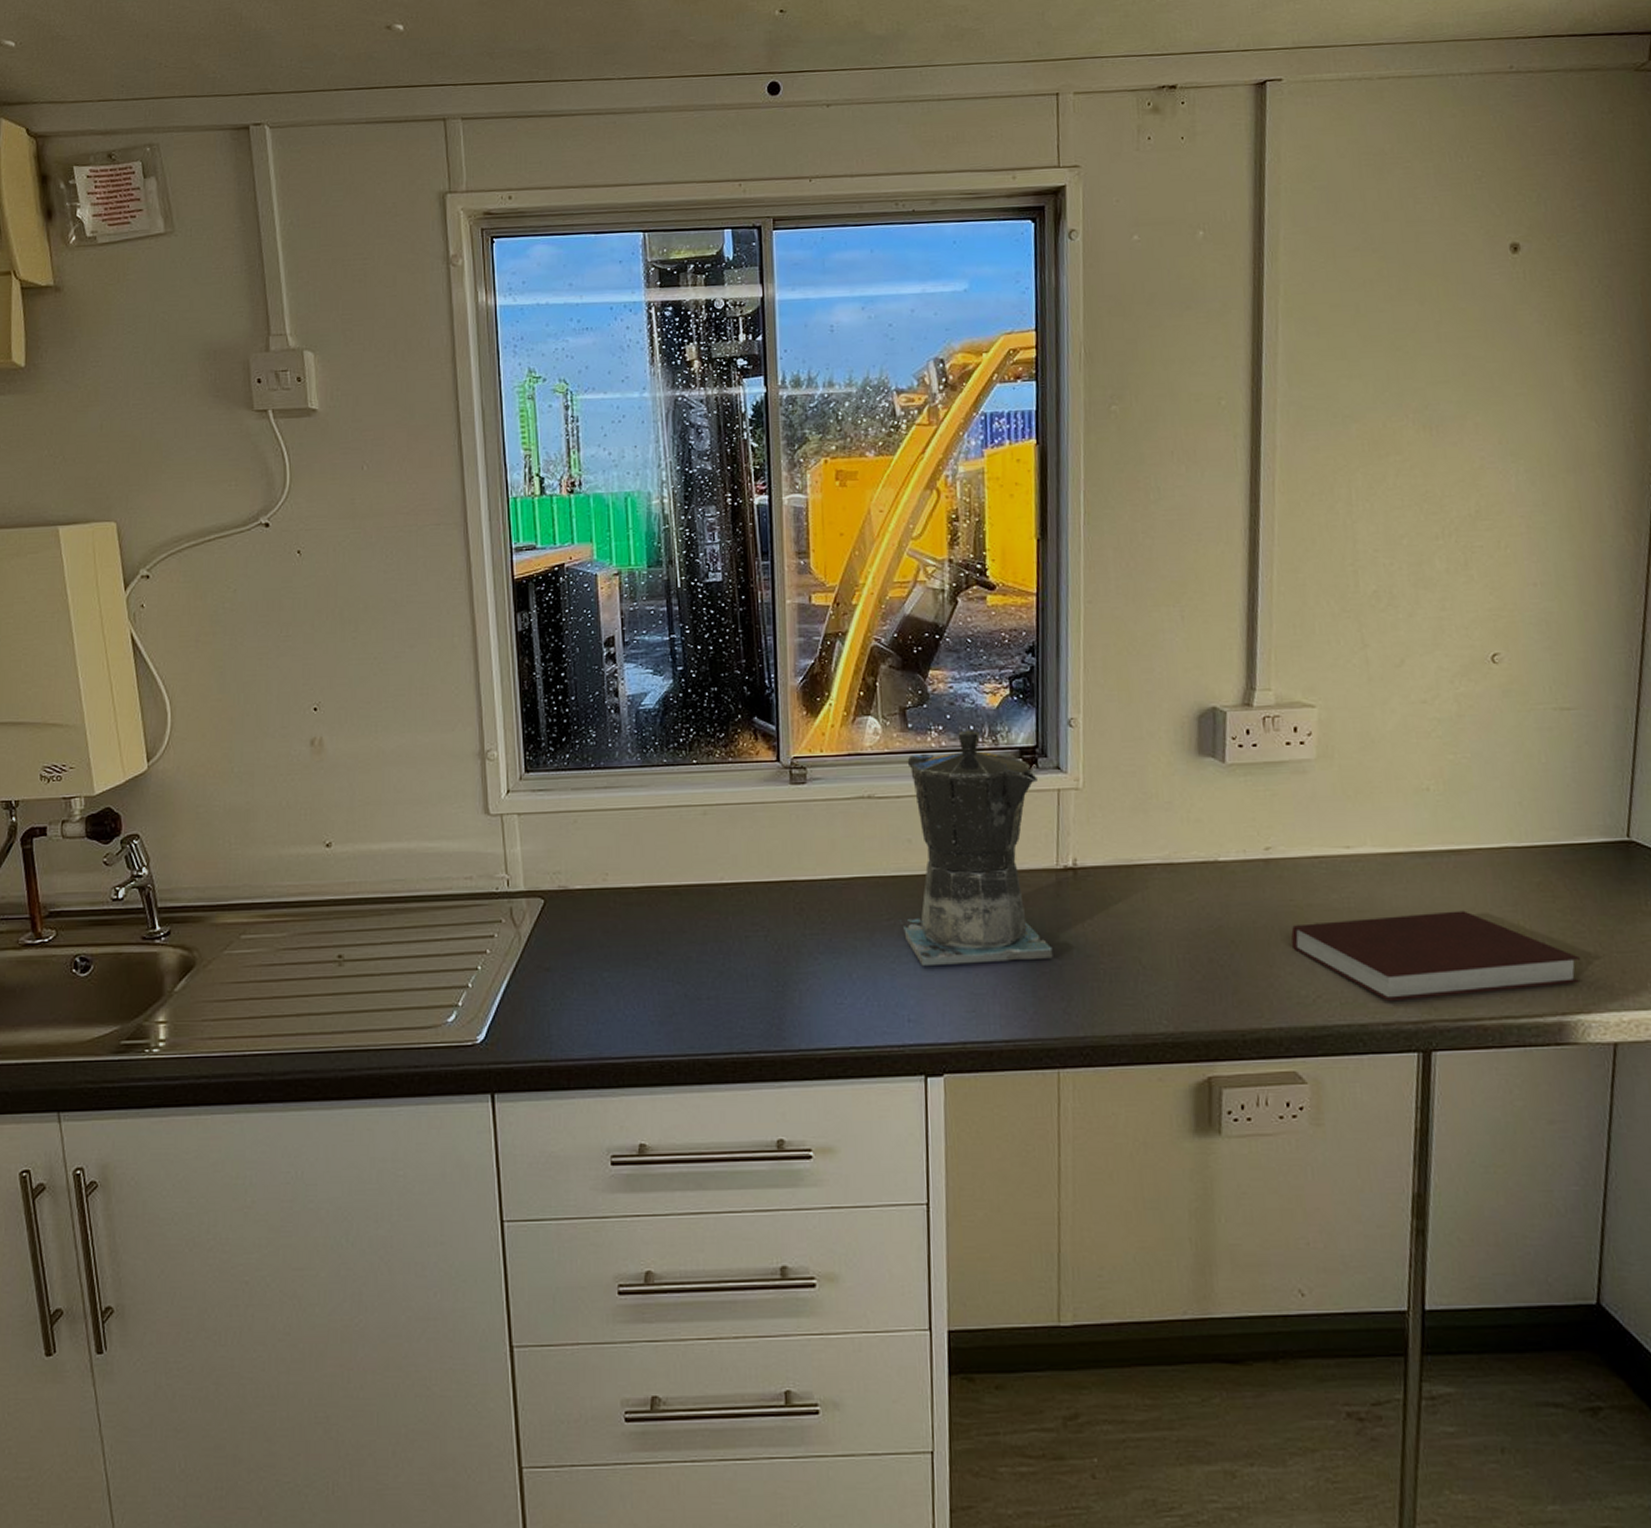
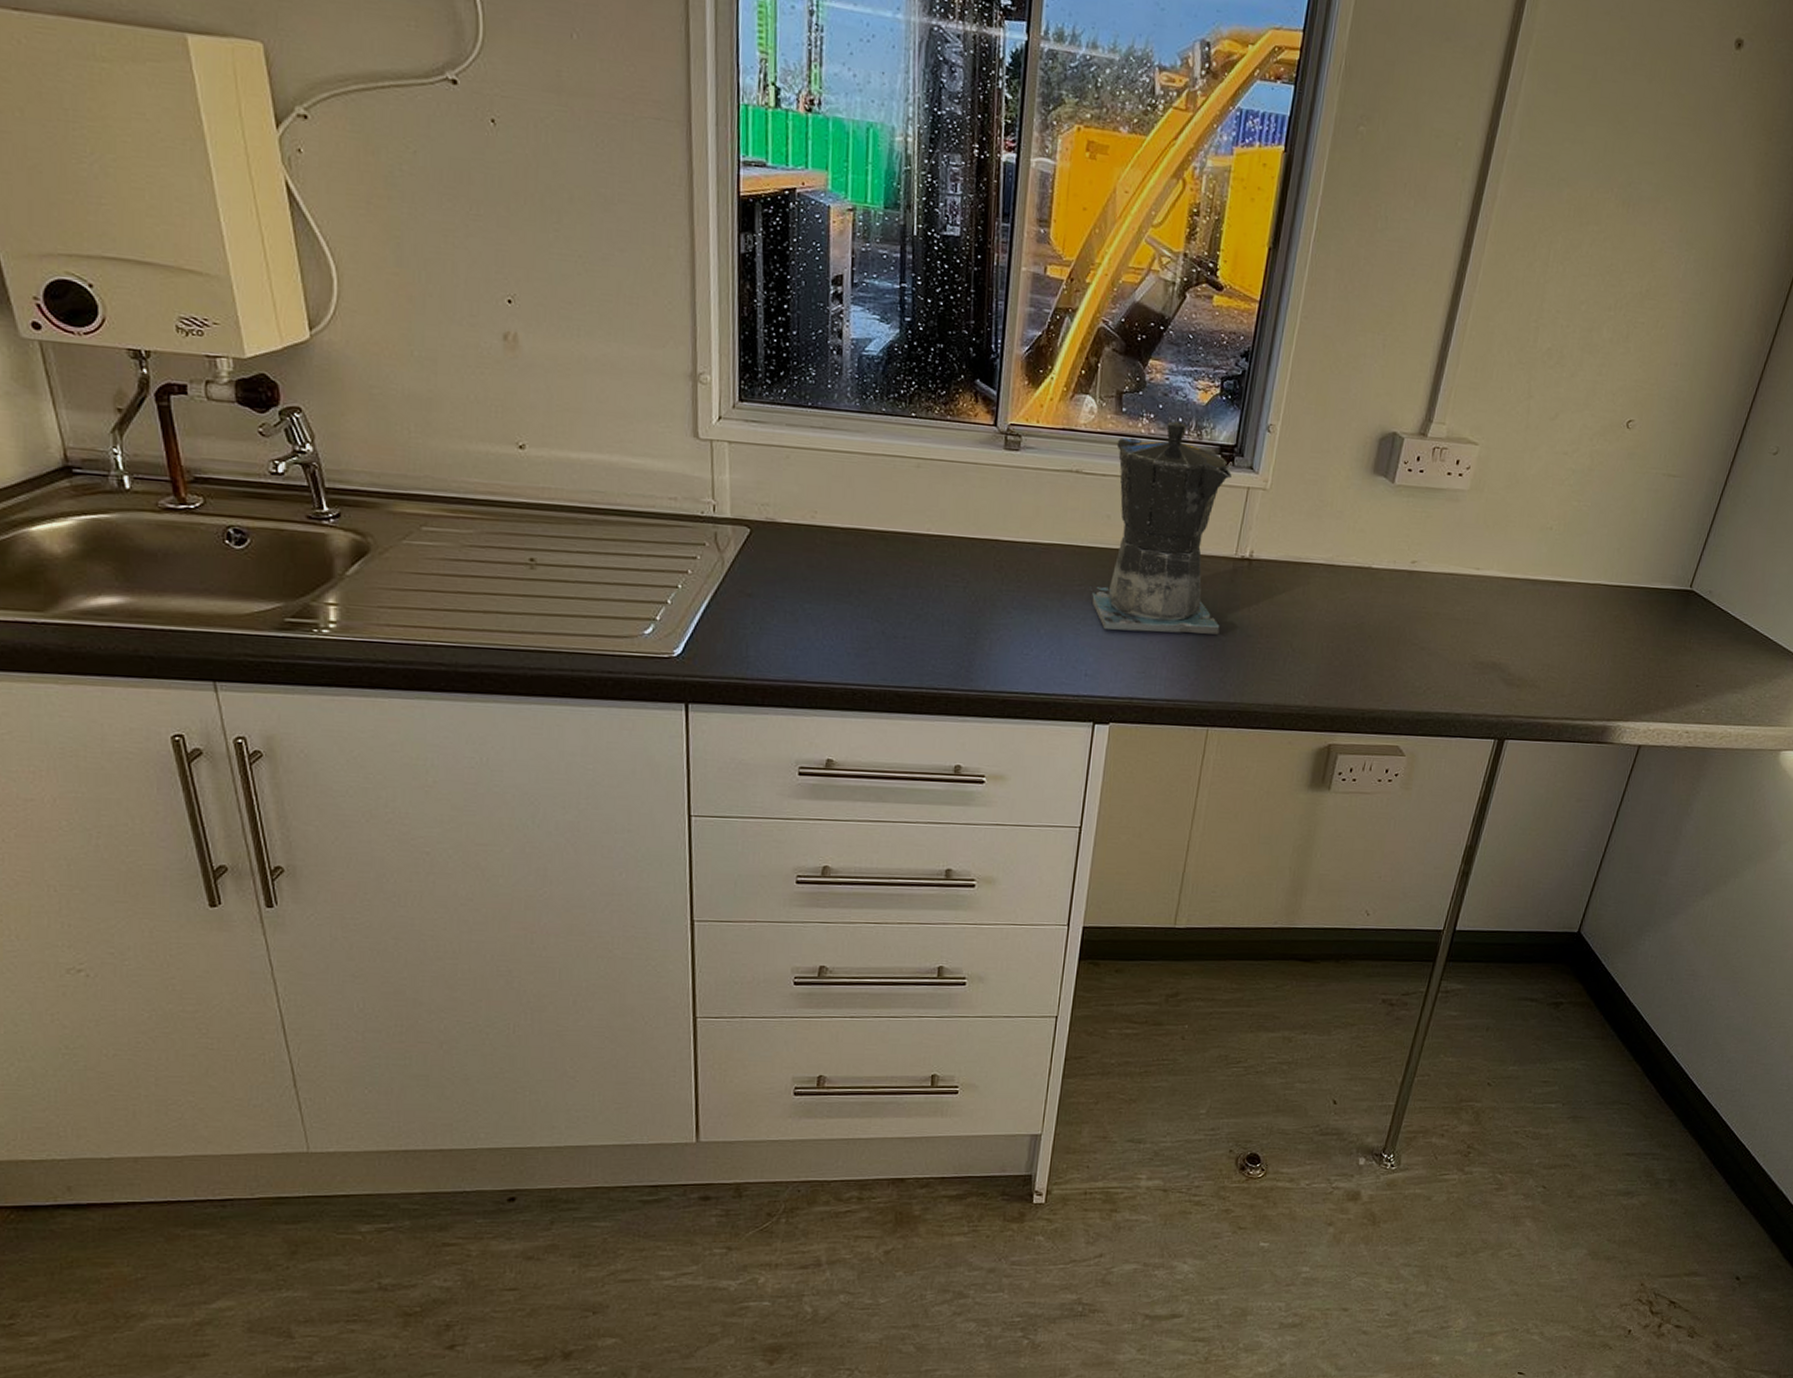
notebook: present [1291,910,1581,1002] -> none [1416,628,1632,698]

